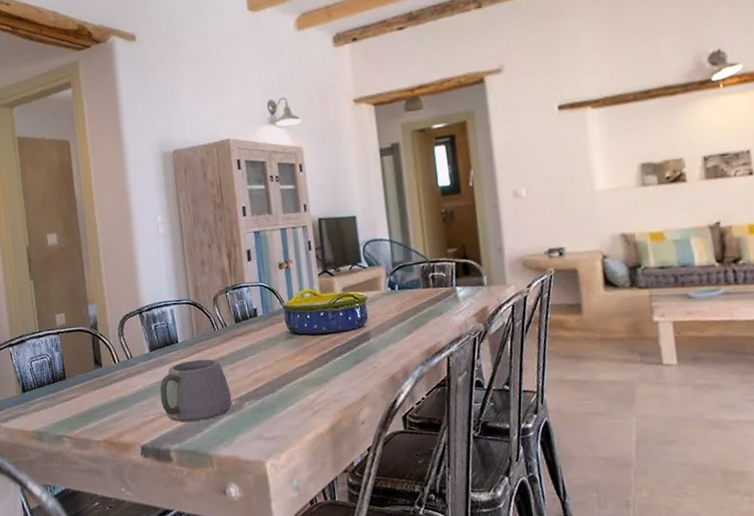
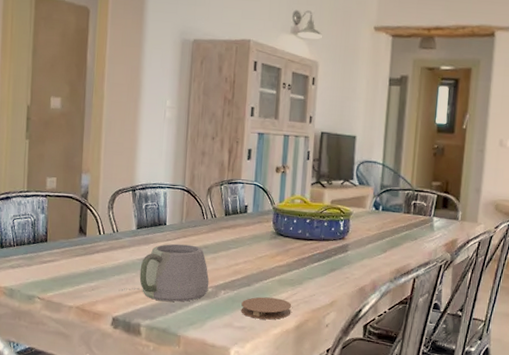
coaster: none [268,401,322,426] -> present [241,297,292,320]

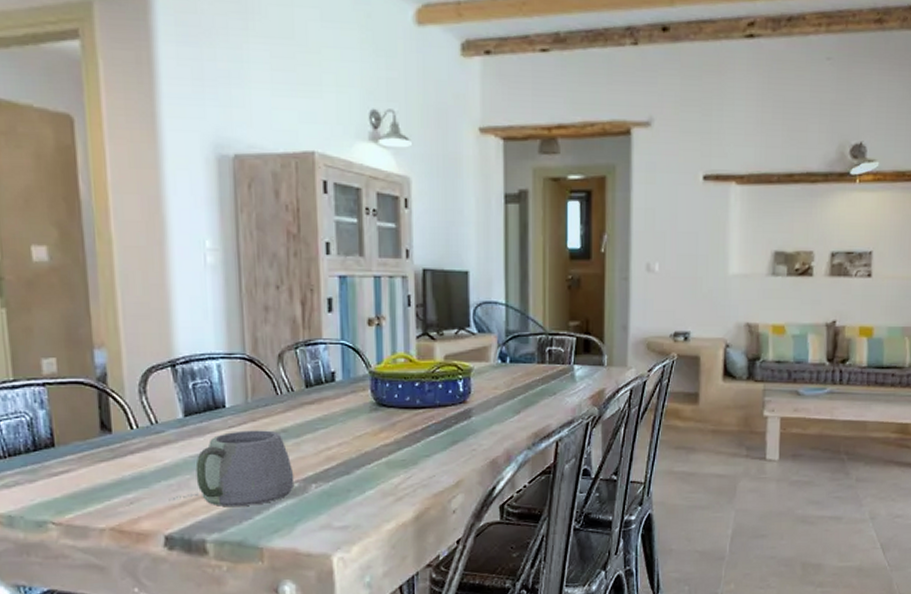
coaster: present [241,297,292,320] -> none [340,485,407,514]

